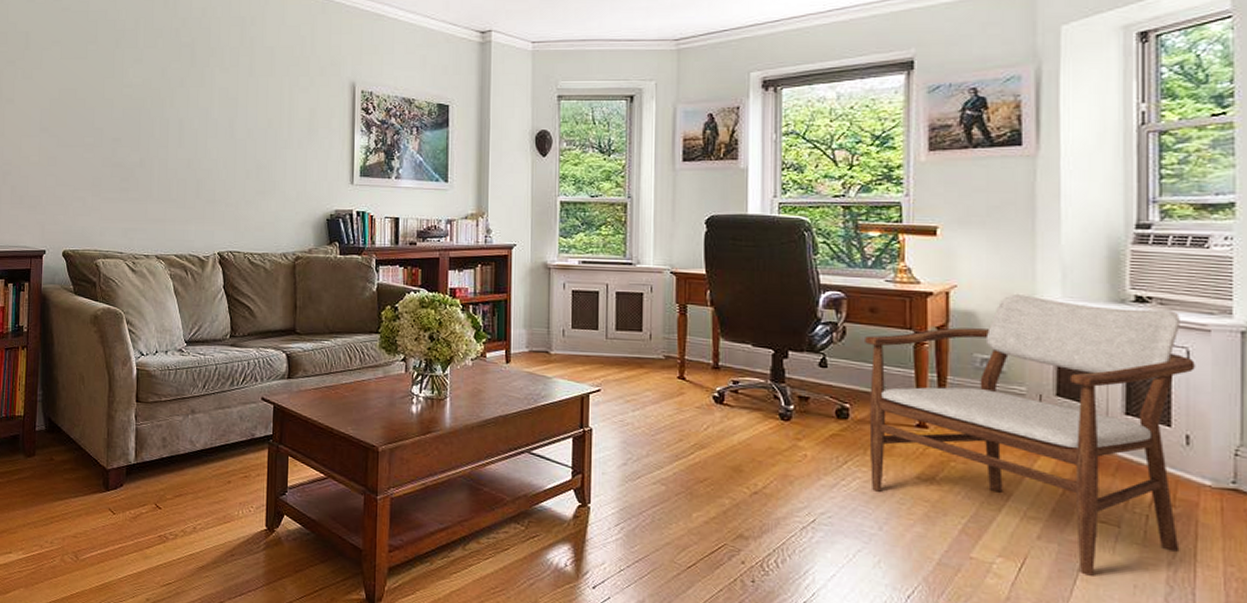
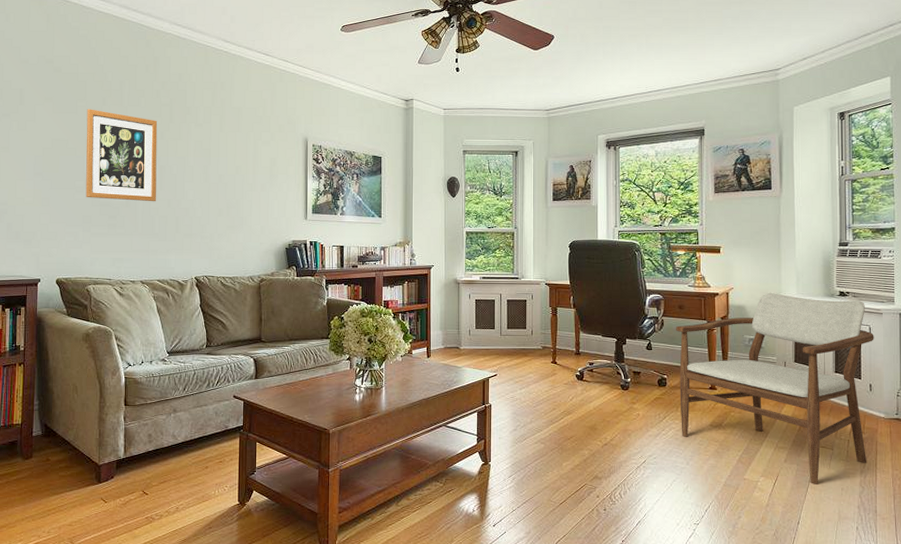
wall art: none [95,53,177,162] -> present [85,109,158,202]

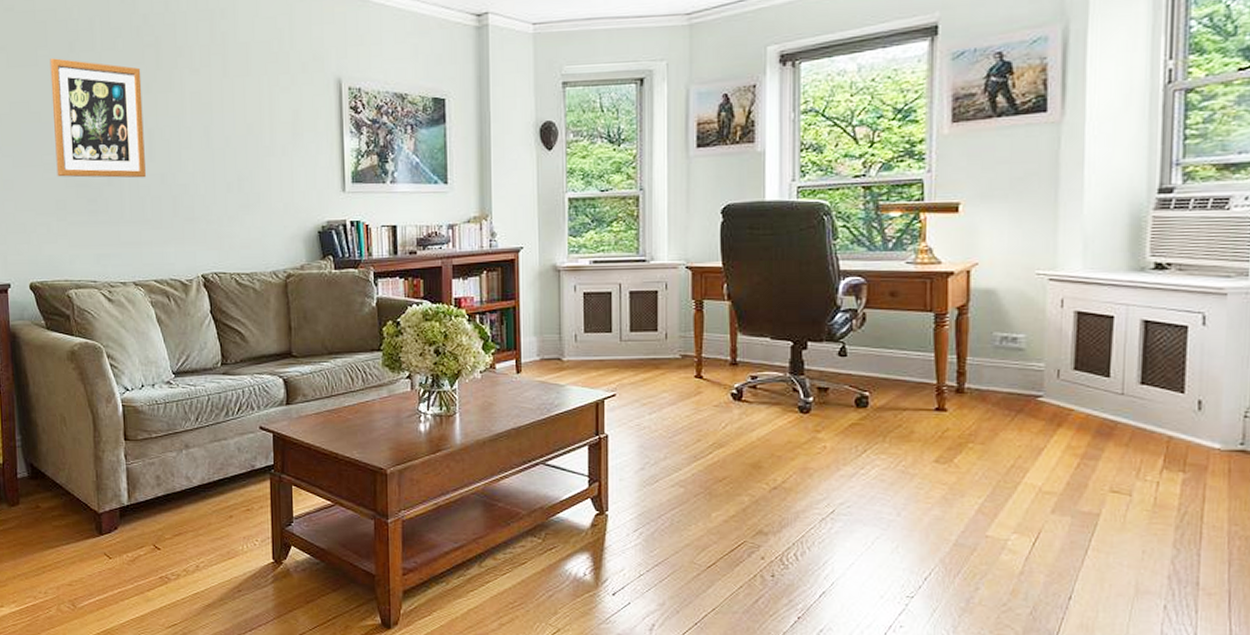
armchair: present [676,293,874,484] -> none [885,269,1211,545]

